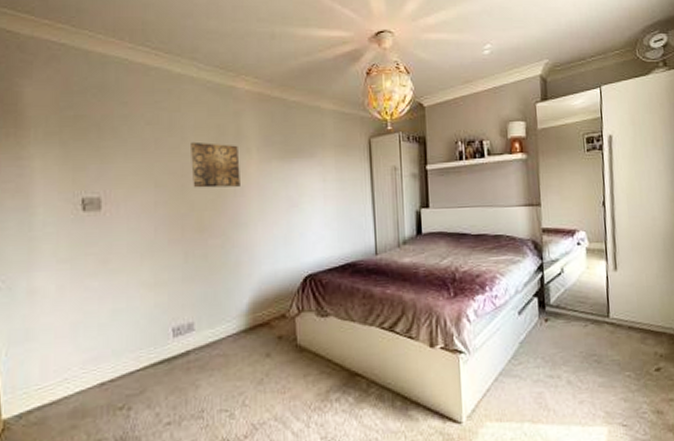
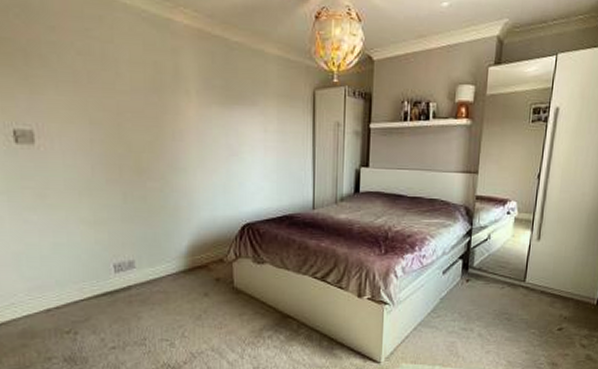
wall art: present [191,141,240,188] -> none [126,78,179,130]

